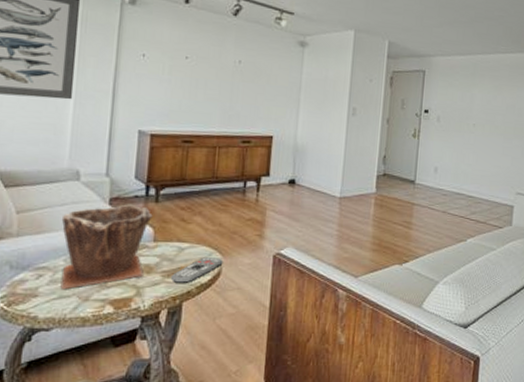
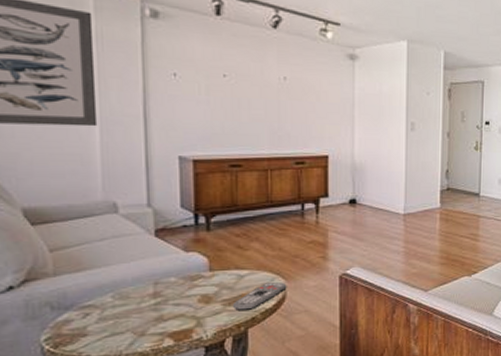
plant pot: present [60,204,153,290] -> none [102,234,205,327]

